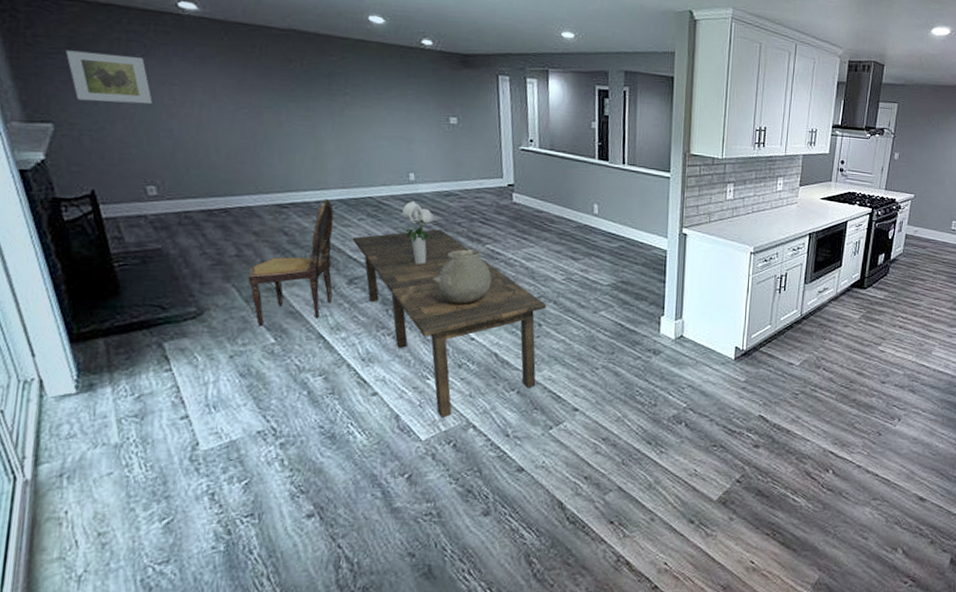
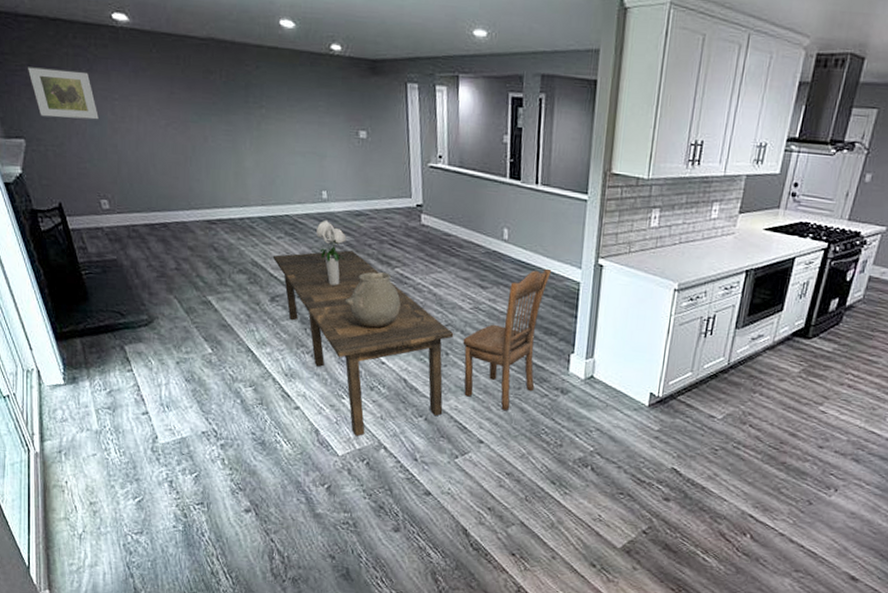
dining chair: present [246,198,334,327] -> none [185,215,258,337]
dining chair: none [555,239,641,377] -> present [463,268,552,411]

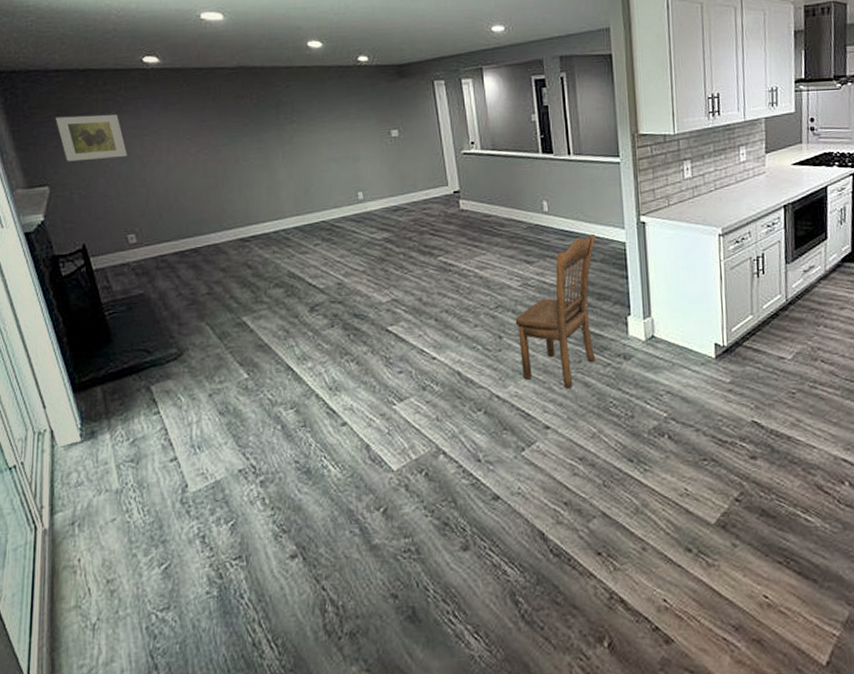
dining table: present [272,250,454,437] -> none [310,246,505,446]
bouquet: present [316,219,347,286] -> none [354,219,386,285]
ceramic pot: present [346,272,401,328] -> none [389,263,447,323]

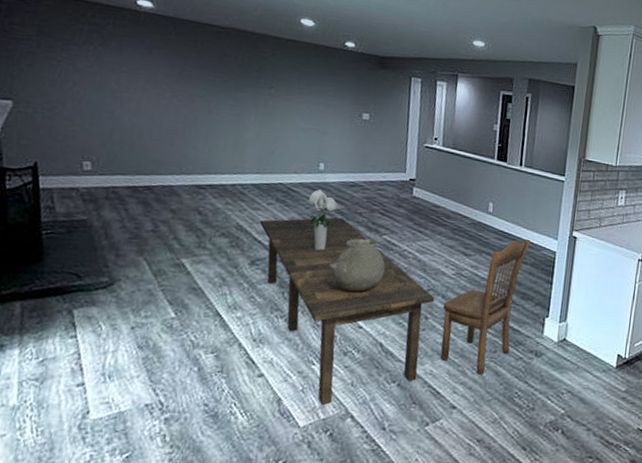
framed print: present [56,114,127,162] -> none [34,37,101,88]
dining table: none [310,246,505,446] -> present [259,217,435,406]
bouquet: none [354,219,386,285] -> present [308,189,338,251]
ceramic pot: none [389,263,447,323] -> present [329,238,386,292]

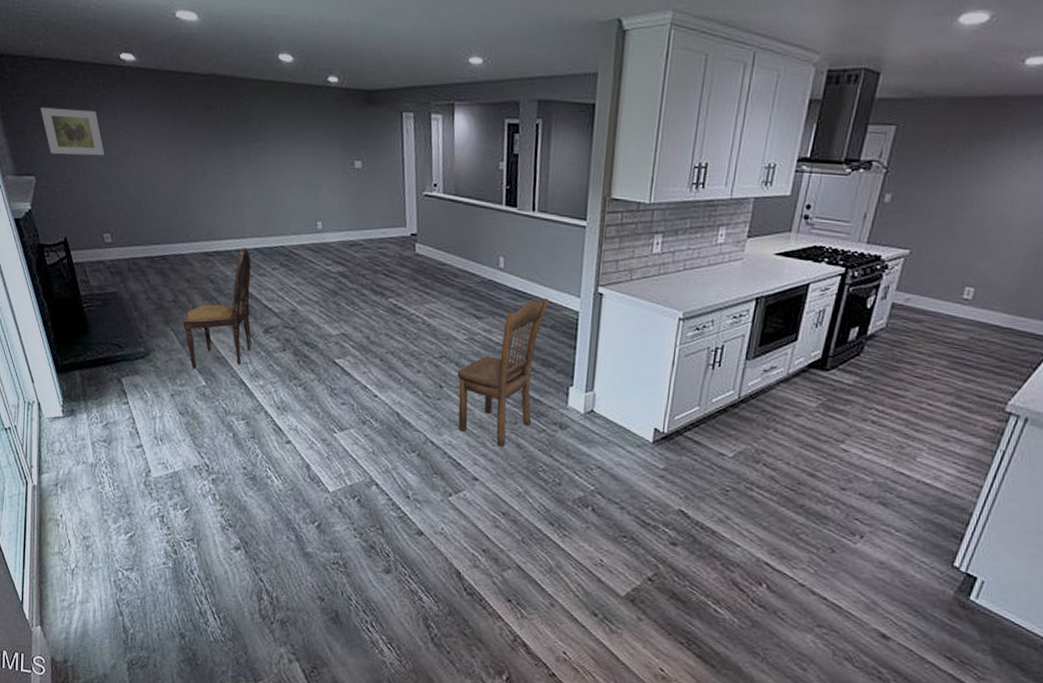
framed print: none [34,37,101,88] -> present [41,107,104,156]
dining chair: none [158,182,247,301] -> present [182,246,252,369]
dining table: present [259,217,435,406] -> none [267,280,448,473]
bouquet: present [308,189,338,251] -> none [311,250,341,317]
ceramic pot: present [329,238,386,292] -> none [339,302,394,360]

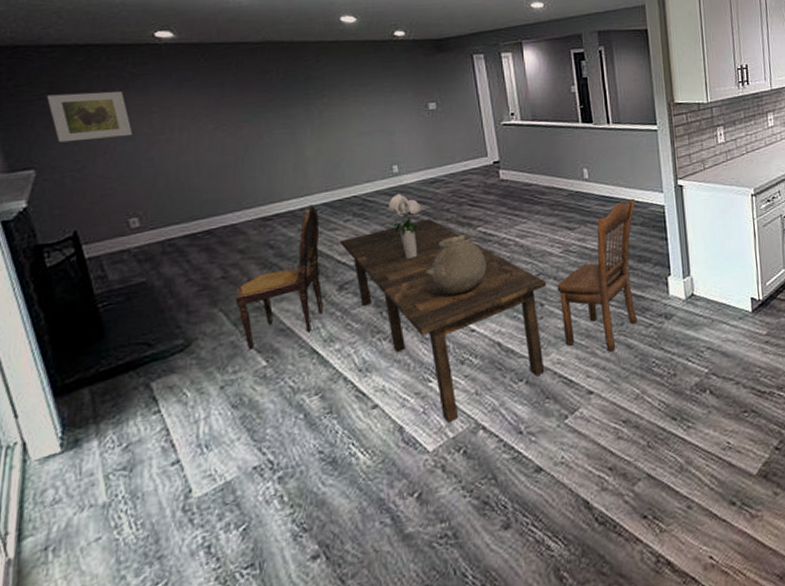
dining table: none [267,280,448,473] -> present [339,219,547,424]
bouquet: none [311,250,341,317] -> present [389,193,422,259]
ceramic pot: none [339,302,394,360] -> present [426,234,487,295]

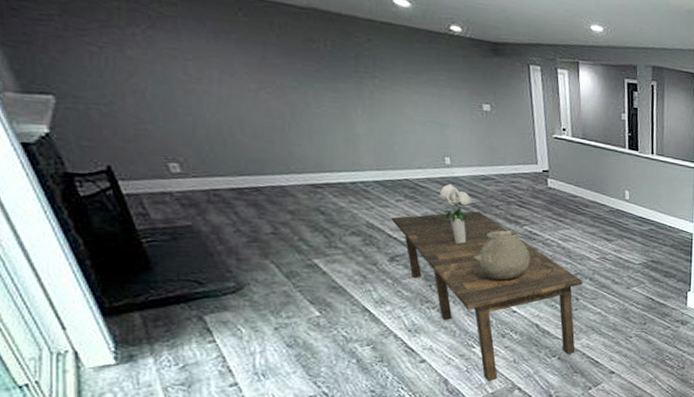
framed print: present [47,91,132,143] -> none [59,17,165,80]
dining chair: present [234,204,323,350] -> none [285,179,375,301]
dining chair: present [557,198,638,352] -> none [592,223,669,344]

